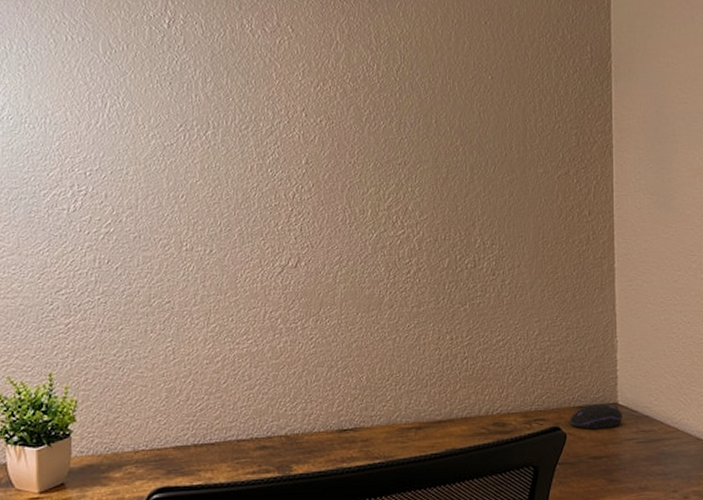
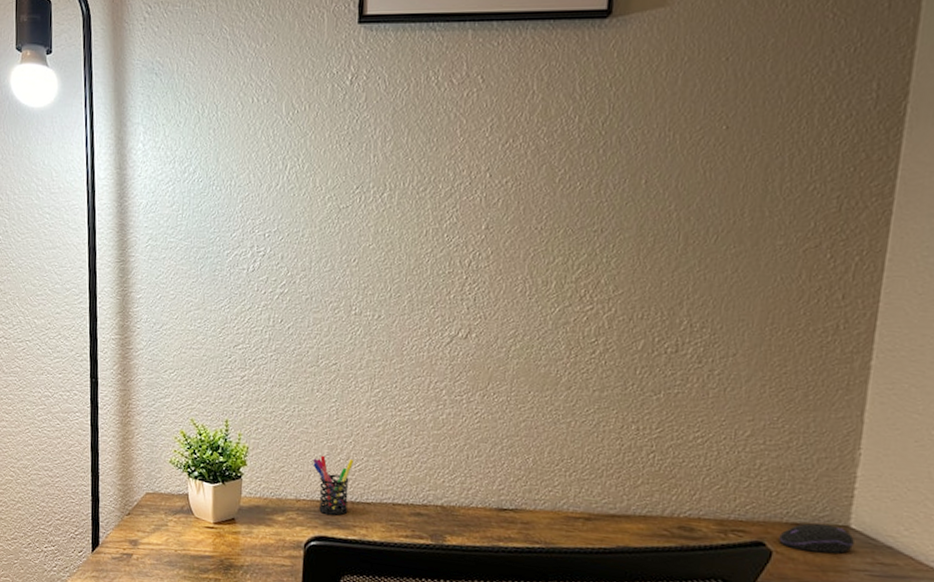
pen holder: none [151,399,194,462] -> present [313,455,353,516]

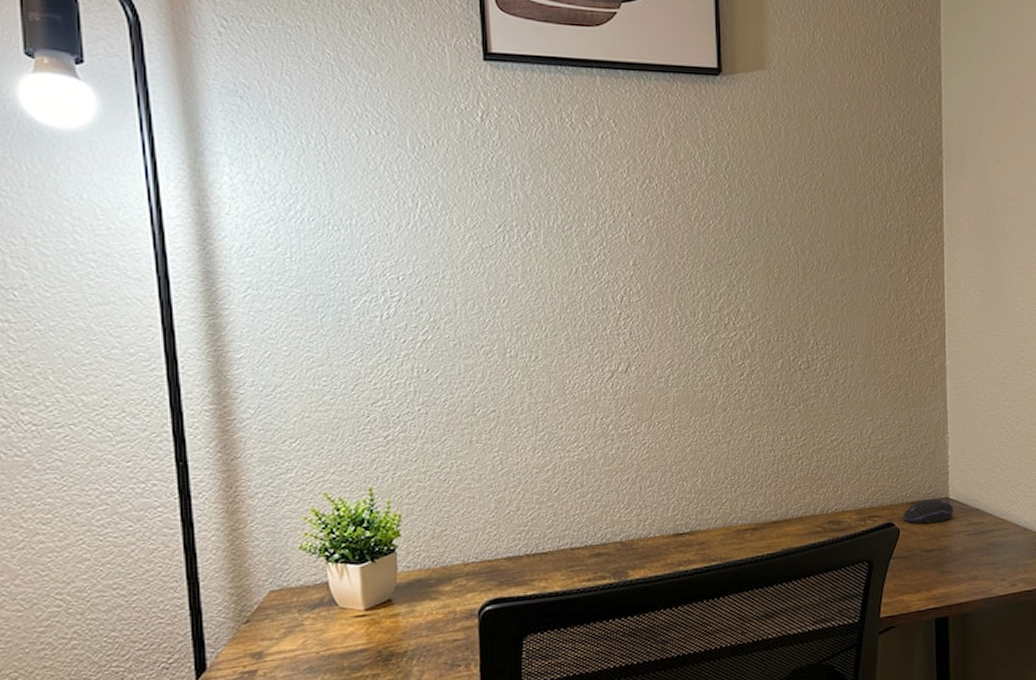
pen holder: present [313,455,353,516] -> none [479,510,525,574]

